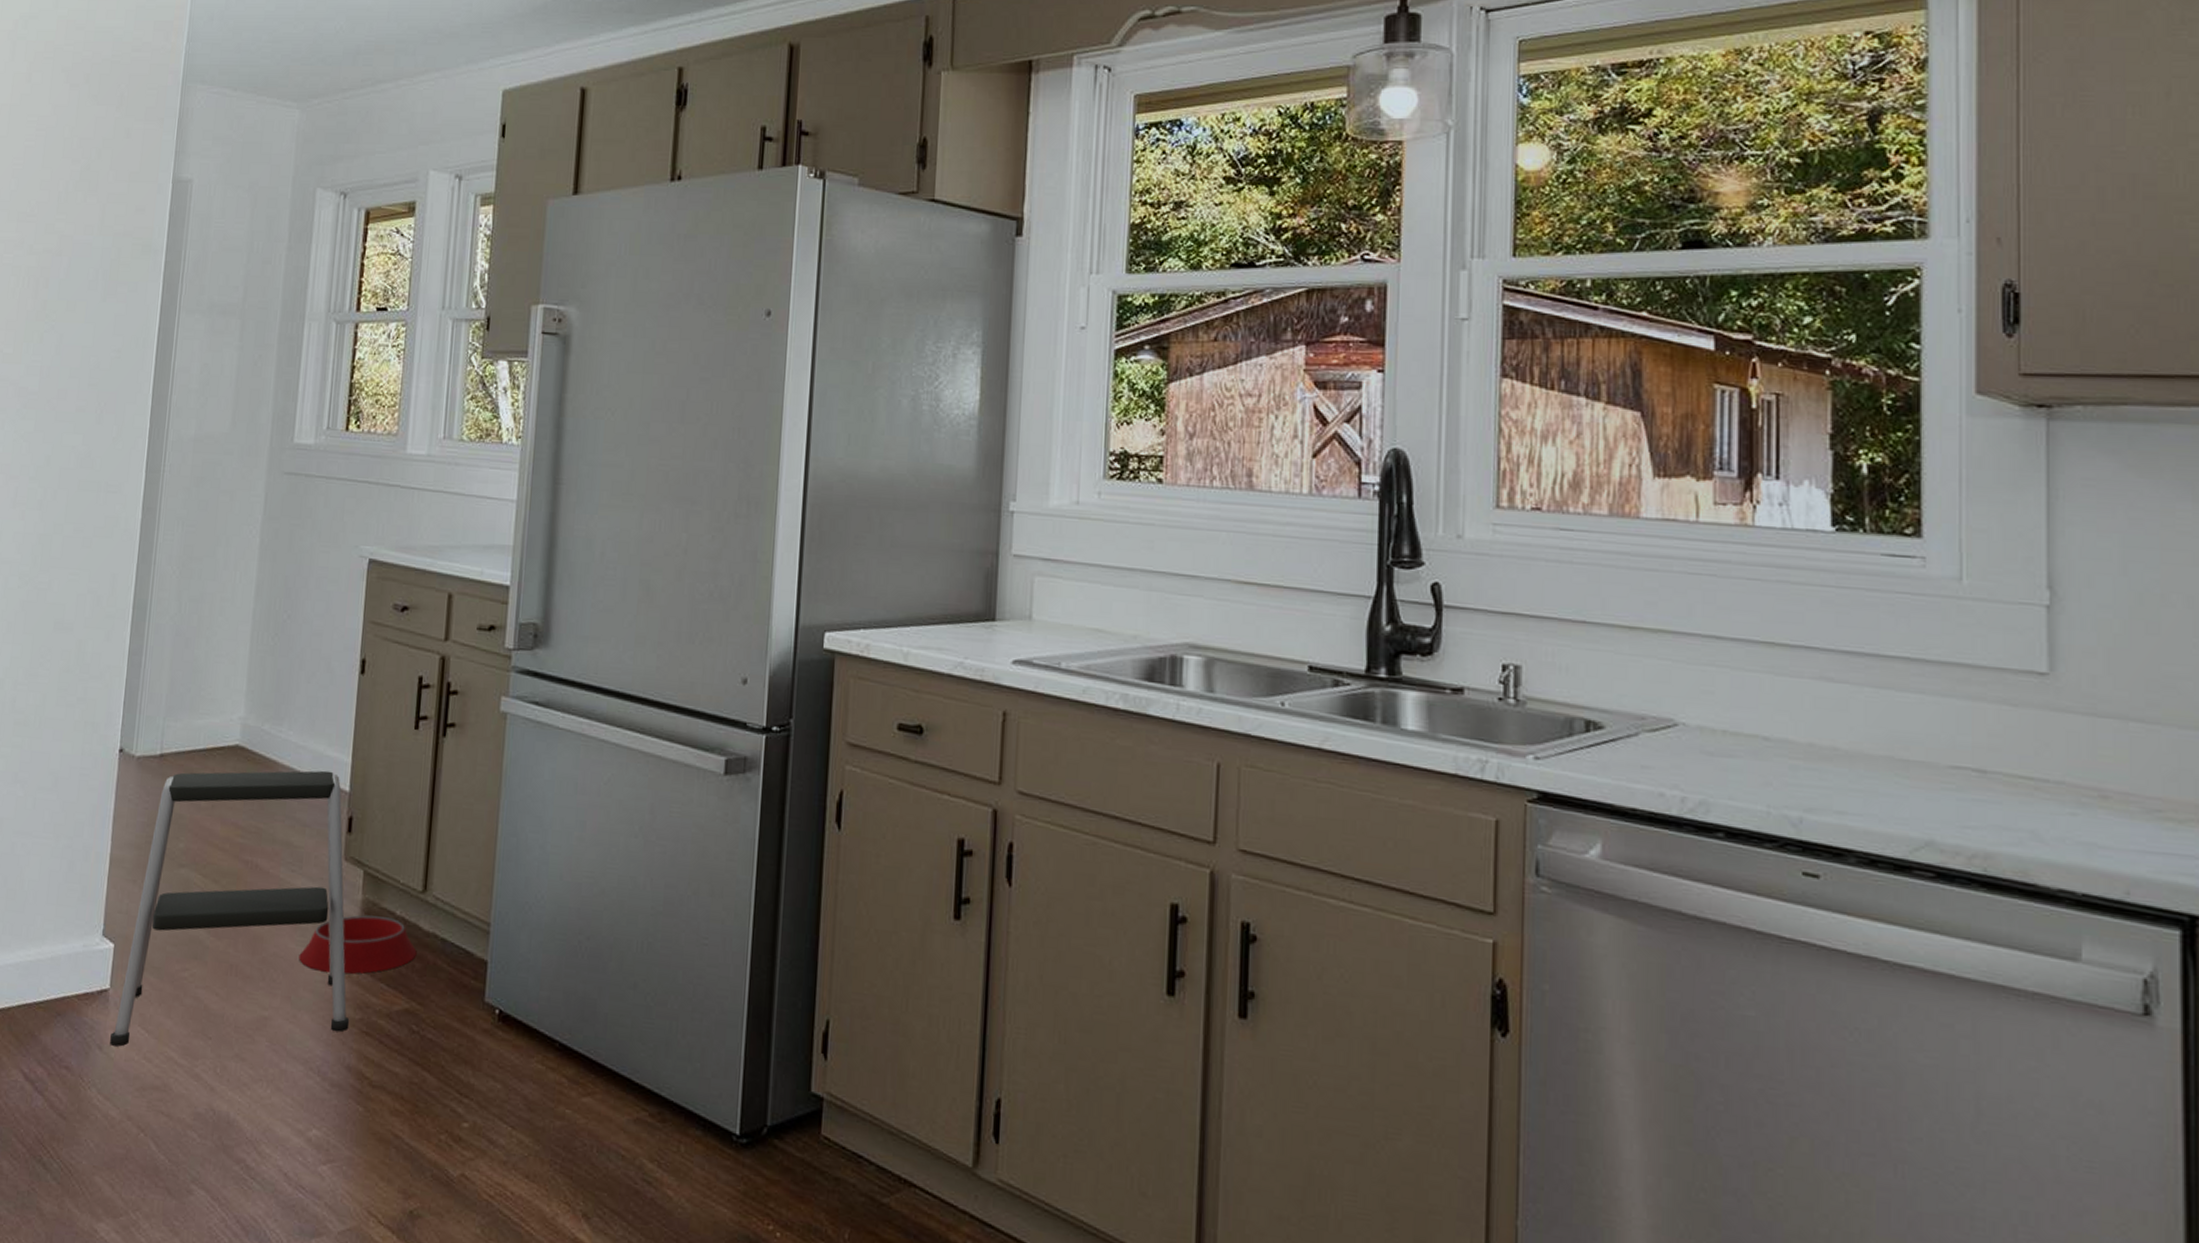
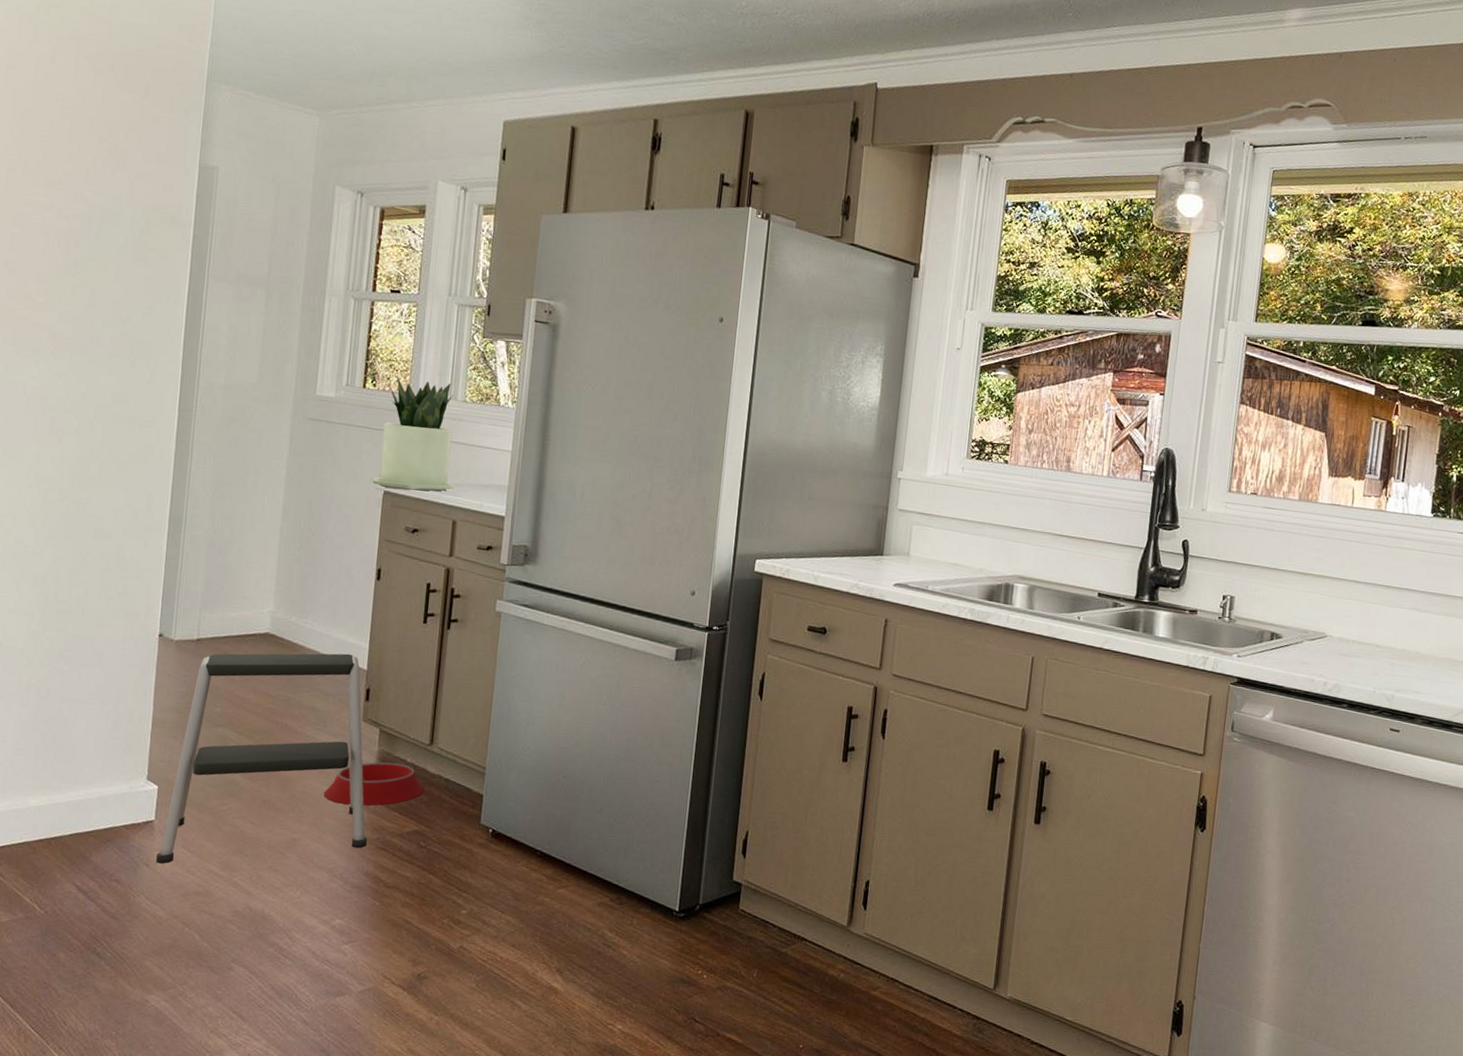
planter: none [353,414,450,557] -> present [370,377,454,492]

